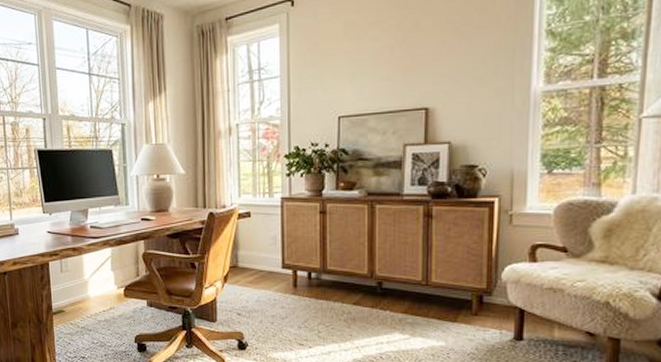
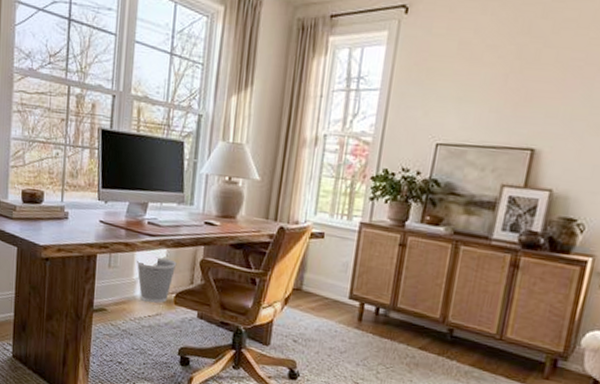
wastebasket: none [84,256,122,299] -> present [136,257,177,304]

